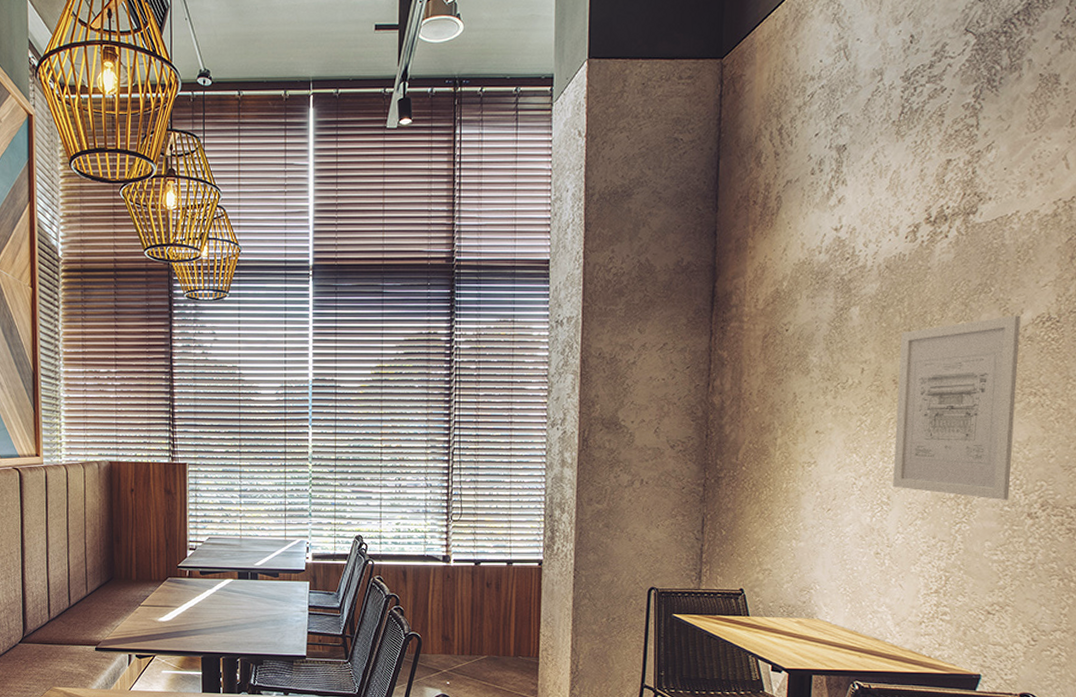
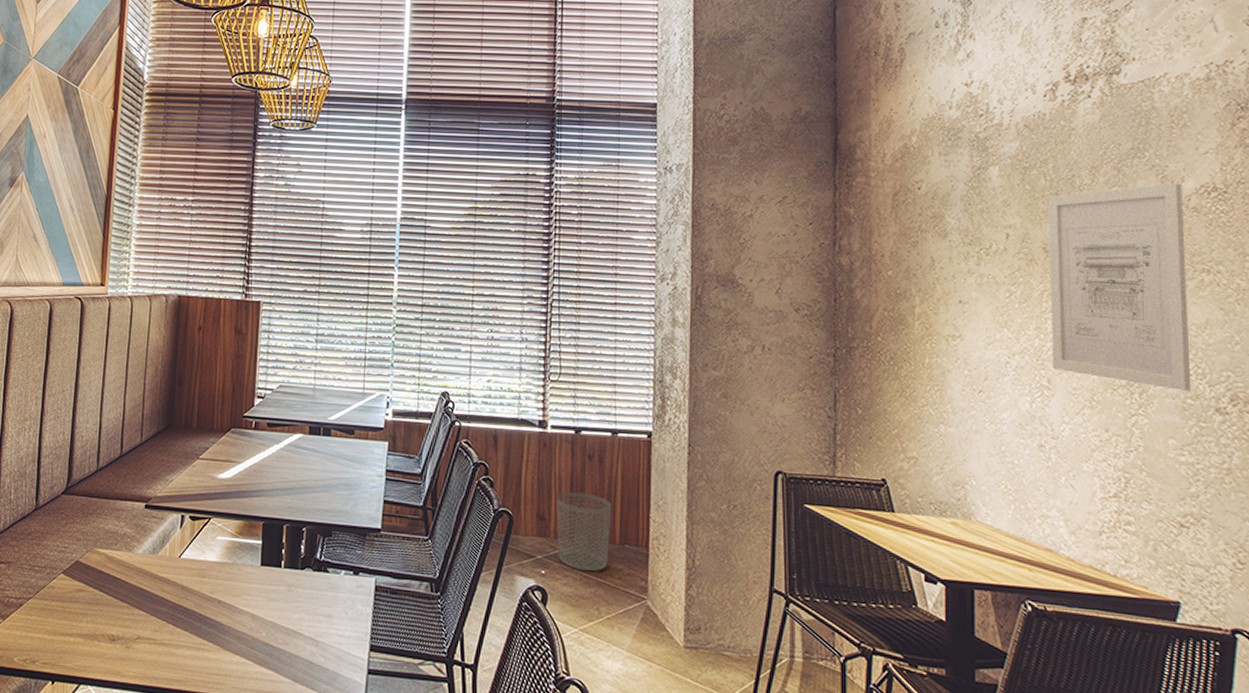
waste bin: none [459,615,507,680] -> present [557,491,612,572]

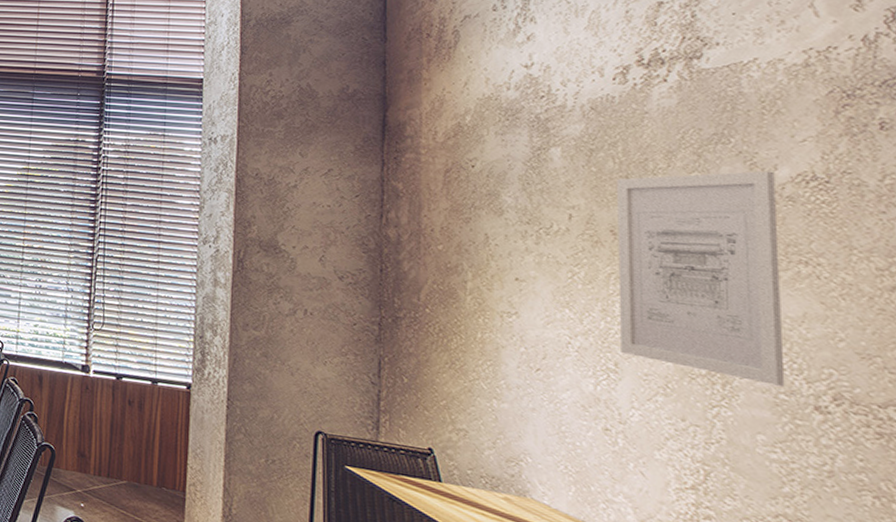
waste bin: present [557,491,612,572] -> none [97,433,150,510]

